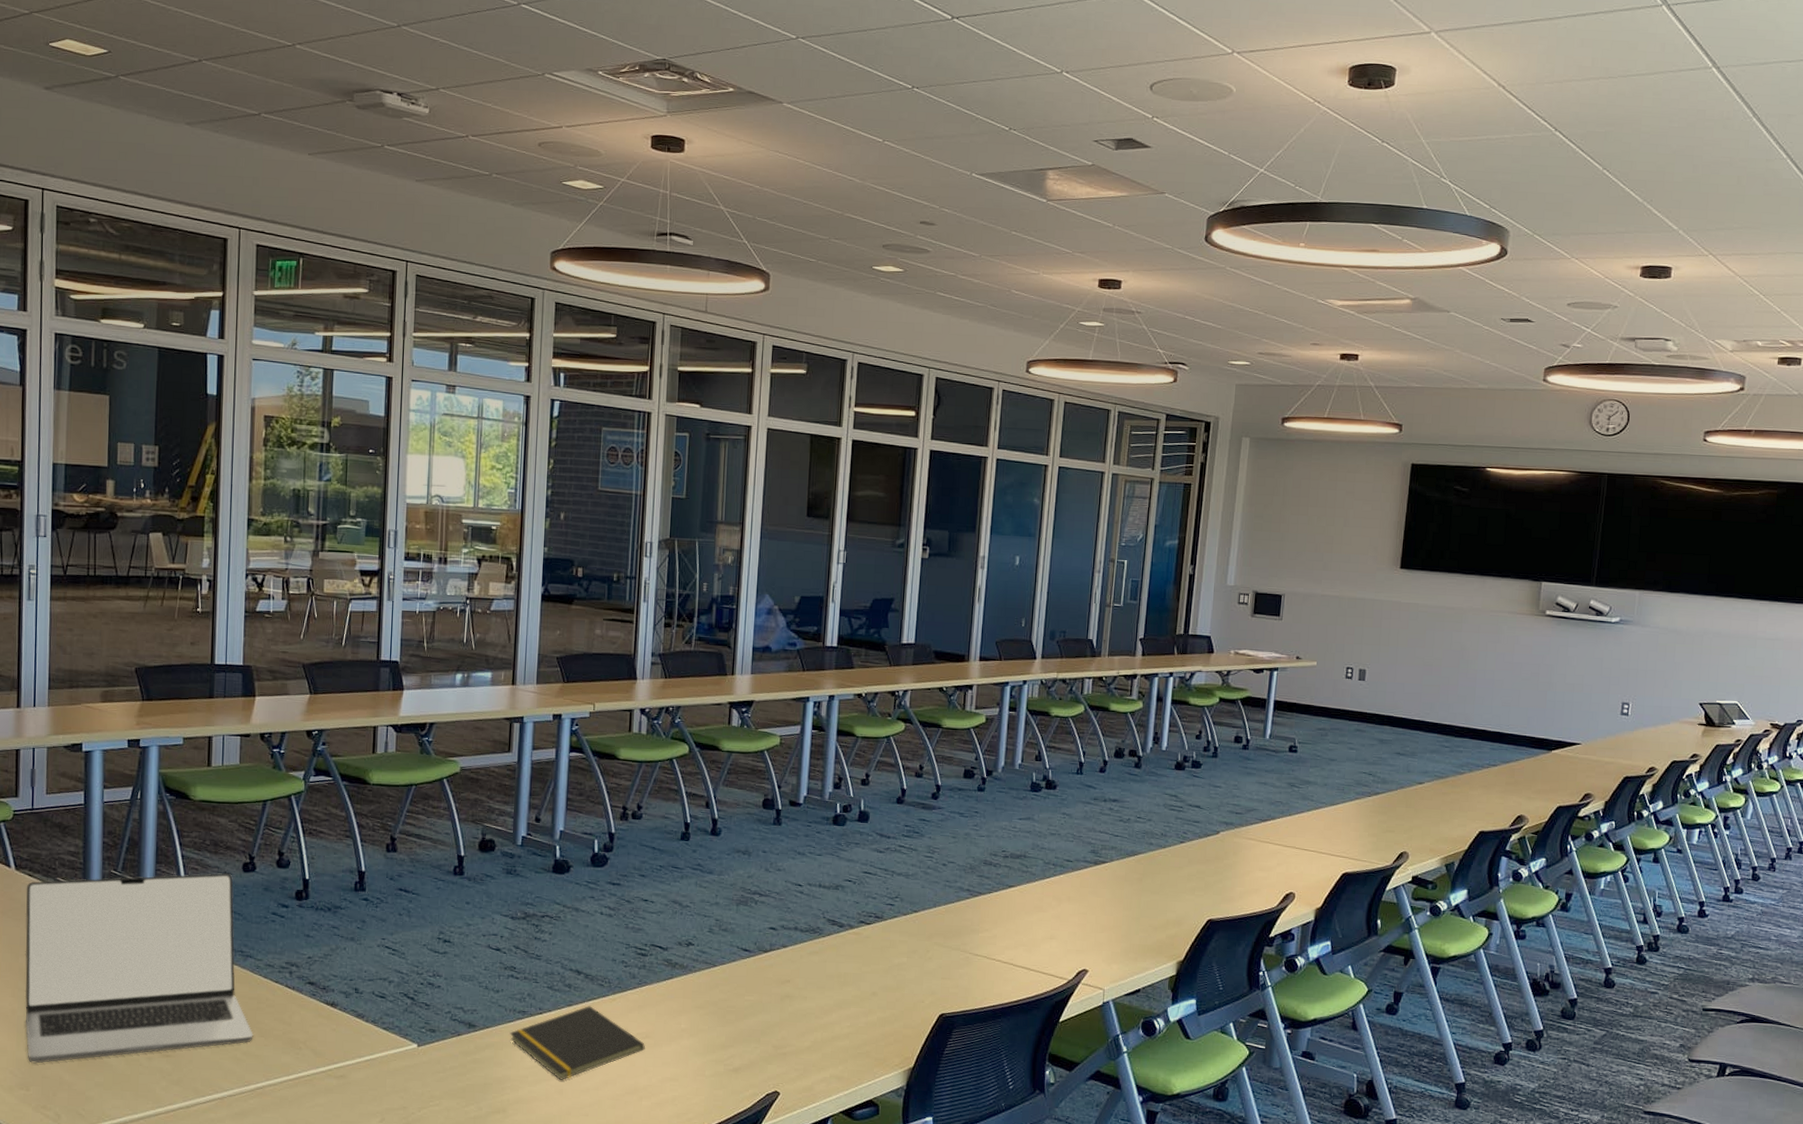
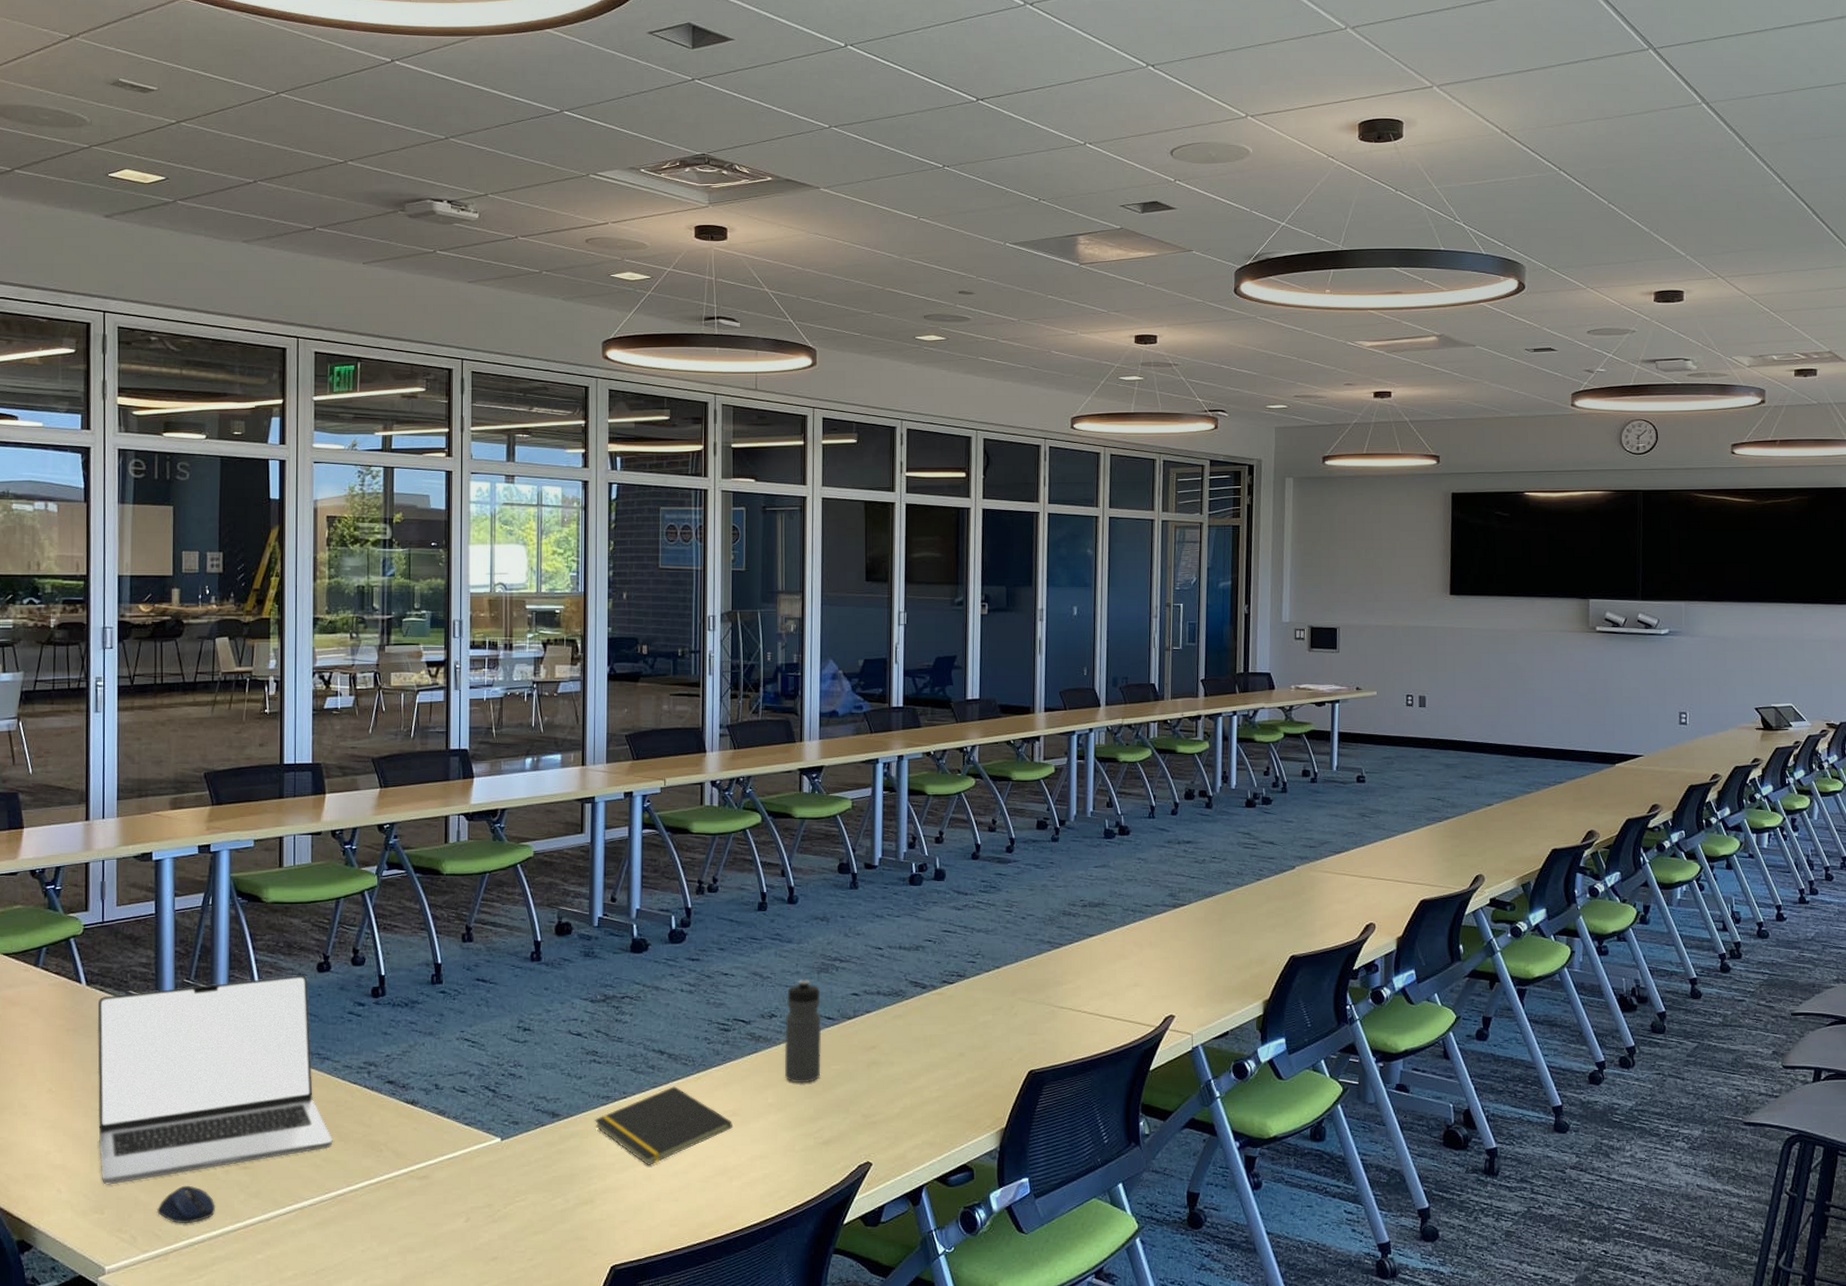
computer mouse: none [81,1069,138,1106] -> present [157,1185,216,1224]
water bottle: none [699,910,738,1011] -> present [784,979,821,1083]

